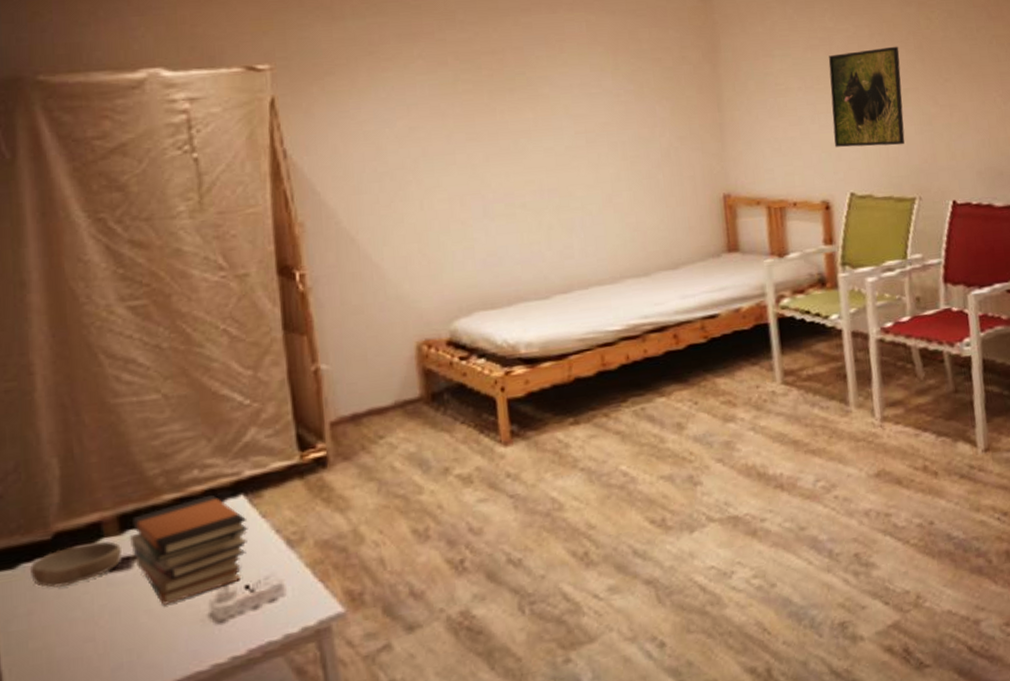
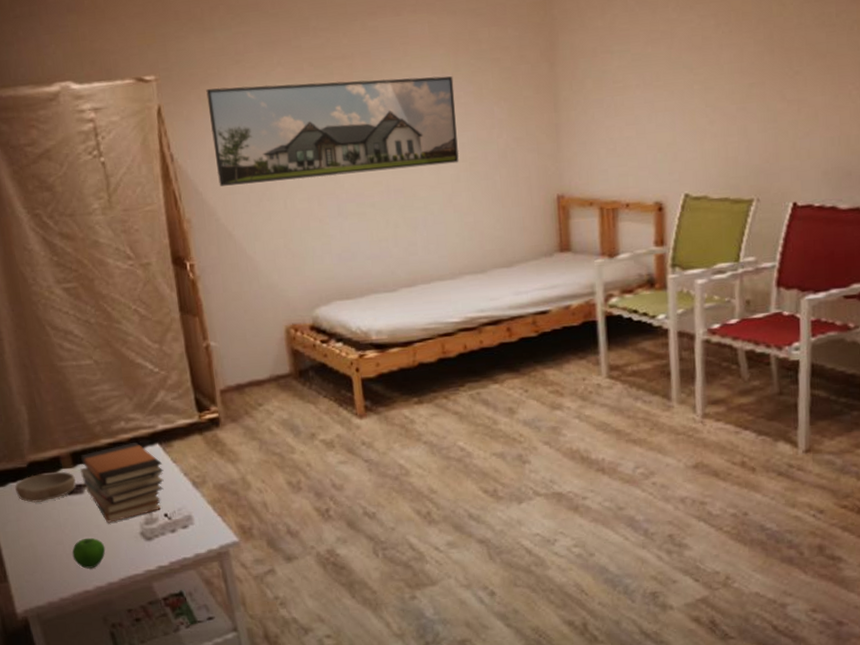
apple: none [106,627,157,673] -> present [72,537,106,570]
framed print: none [332,74,619,186] -> present [206,76,459,186]
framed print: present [828,46,905,147] -> none [669,36,747,147]

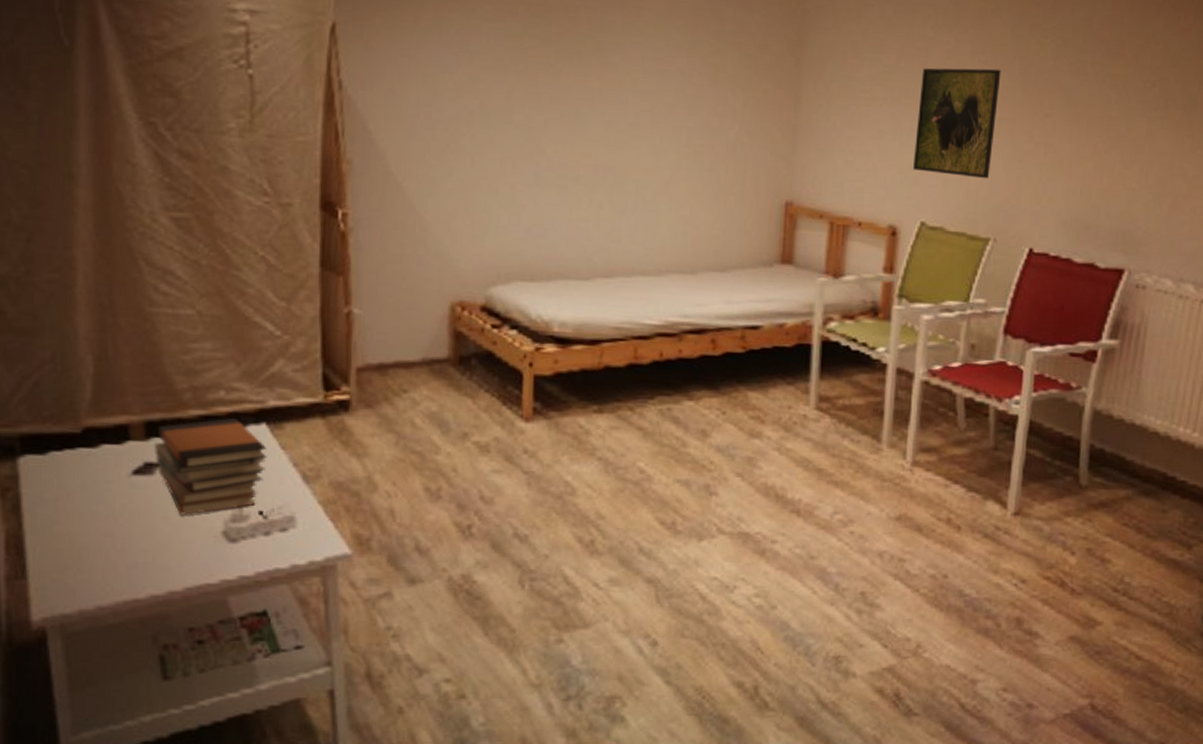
bowl: present [14,471,76,503] -> none [58,443,145,480]
apple: present [72,537,106,570] -> none [124,531,172,572]
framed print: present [206,76,459,186] -> none [394,14,688,148]
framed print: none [669,36,747,147] -> present [912,67,1001,179]

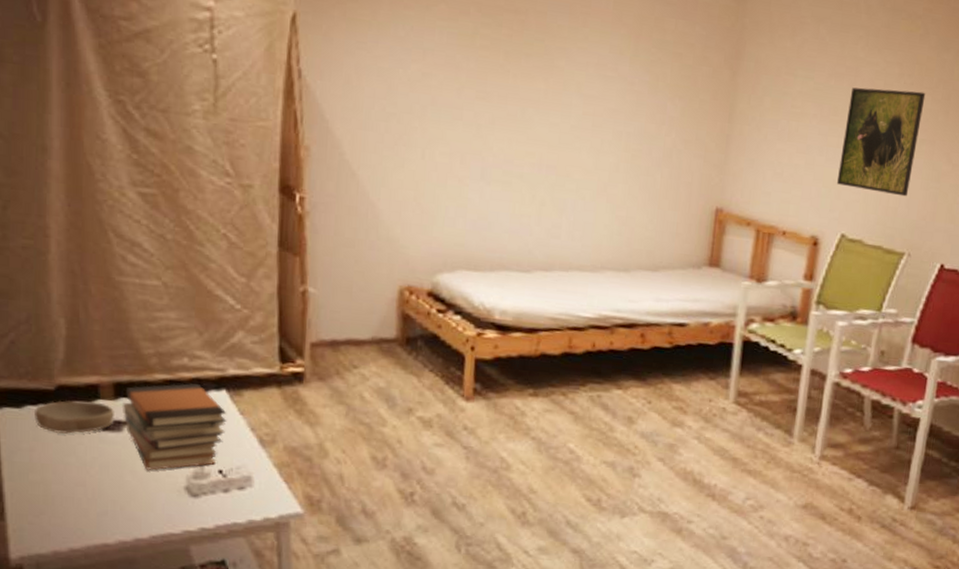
bowl: none [58,443,145,480] -> present [33,400,114,434]

